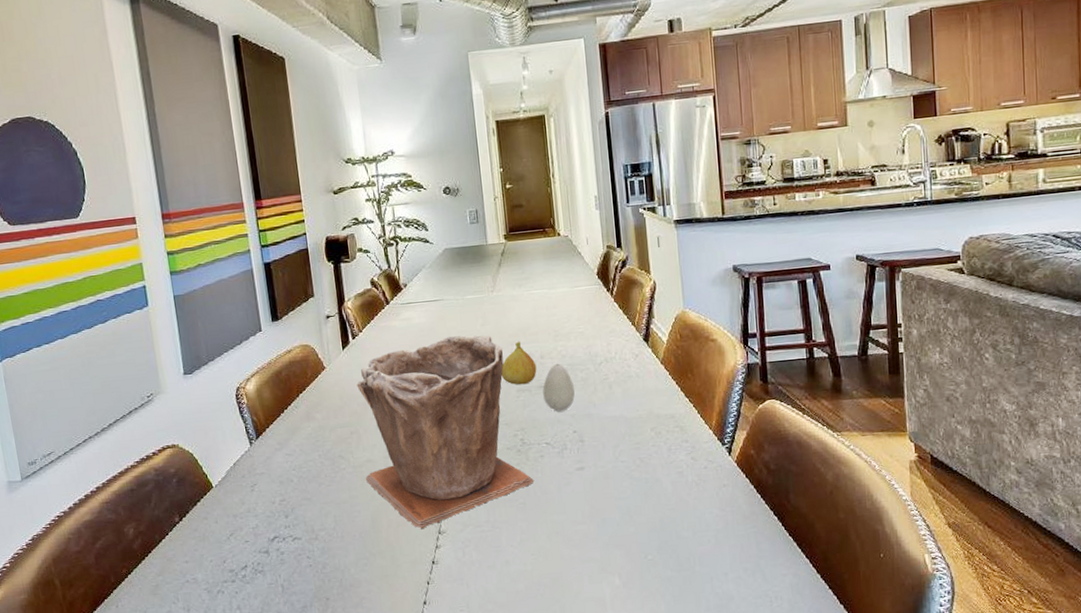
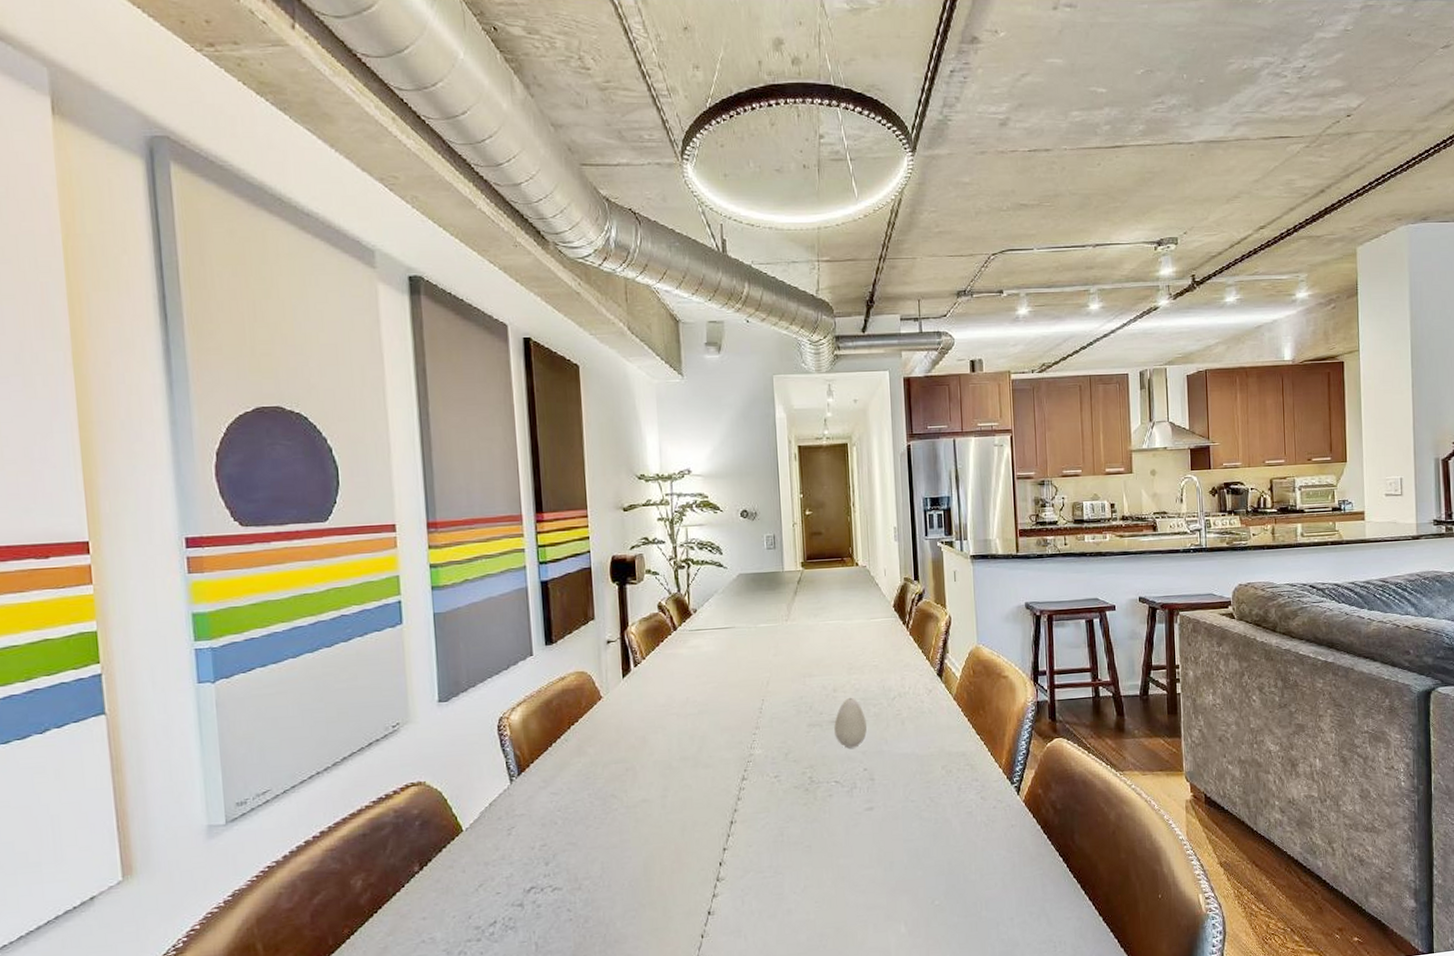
plant pot: present [357,335,535,530] -> none [636,666,822,877]
fruit: present [501,341,537,385] -> none [791,673,829,720]

